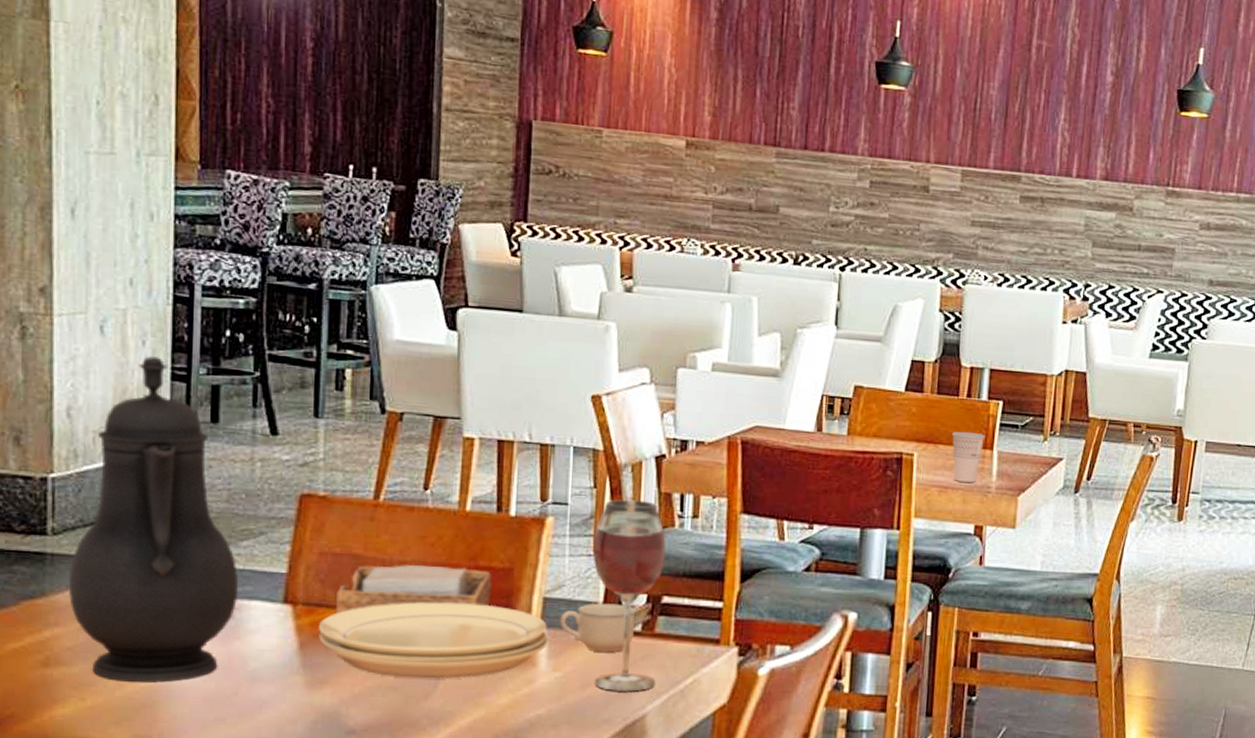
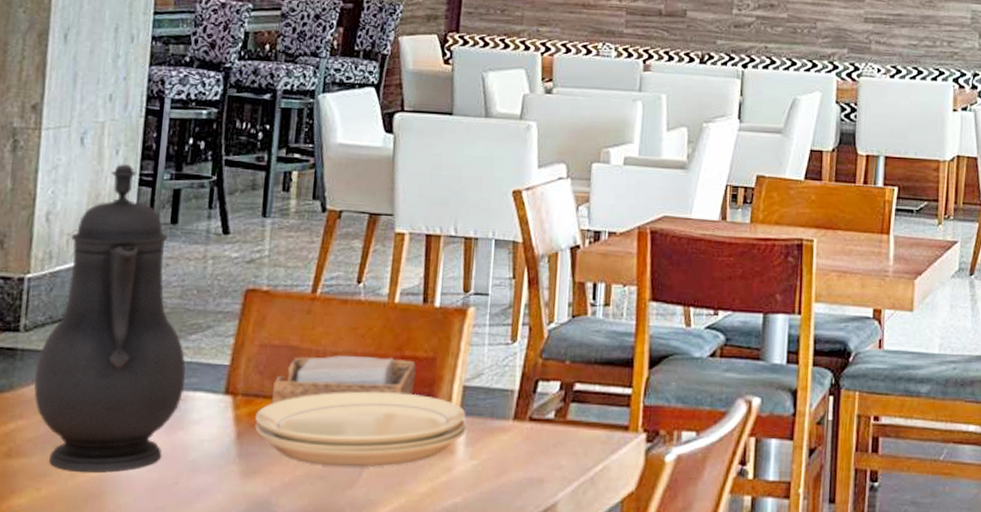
cup: present [560,603,636,653] -> none [478,391,550,440]
wineglass: present [593,499,667,692] -> none [509,289,579,479]
cup: present [951,431,986,483] -> none [849,217,882,267]

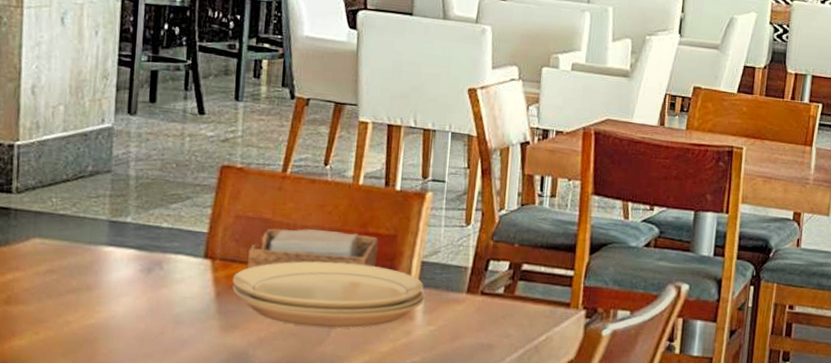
coffeepot: present [33,163,186,473] -> none [27,43,168,321]

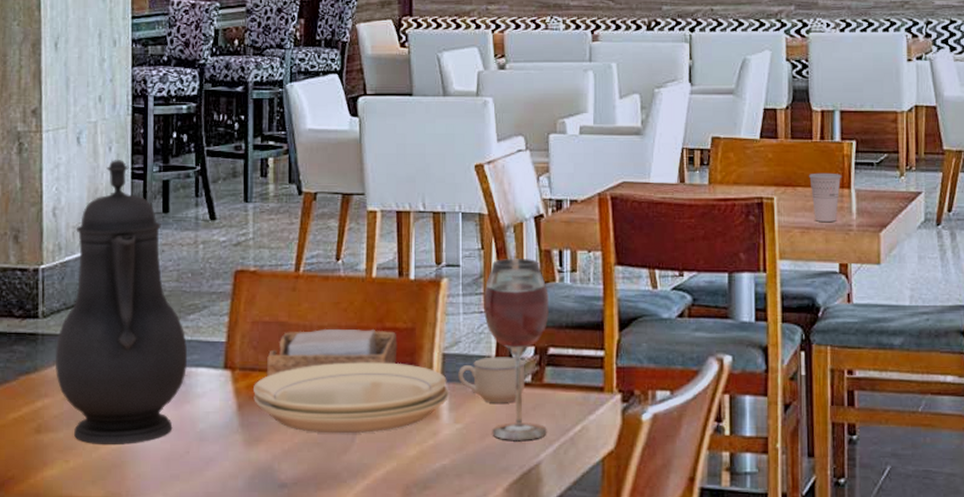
coffeepot: none [27,43,168,321] -> present [55,159,188,444]
cup: none [435,268,500,311] -> present [458,357,525,403]
wineglass: none [462,179,528,345] -> present [484,259,550,440]
cup: none [776,129,806,175] -> present [808,173,842,222]

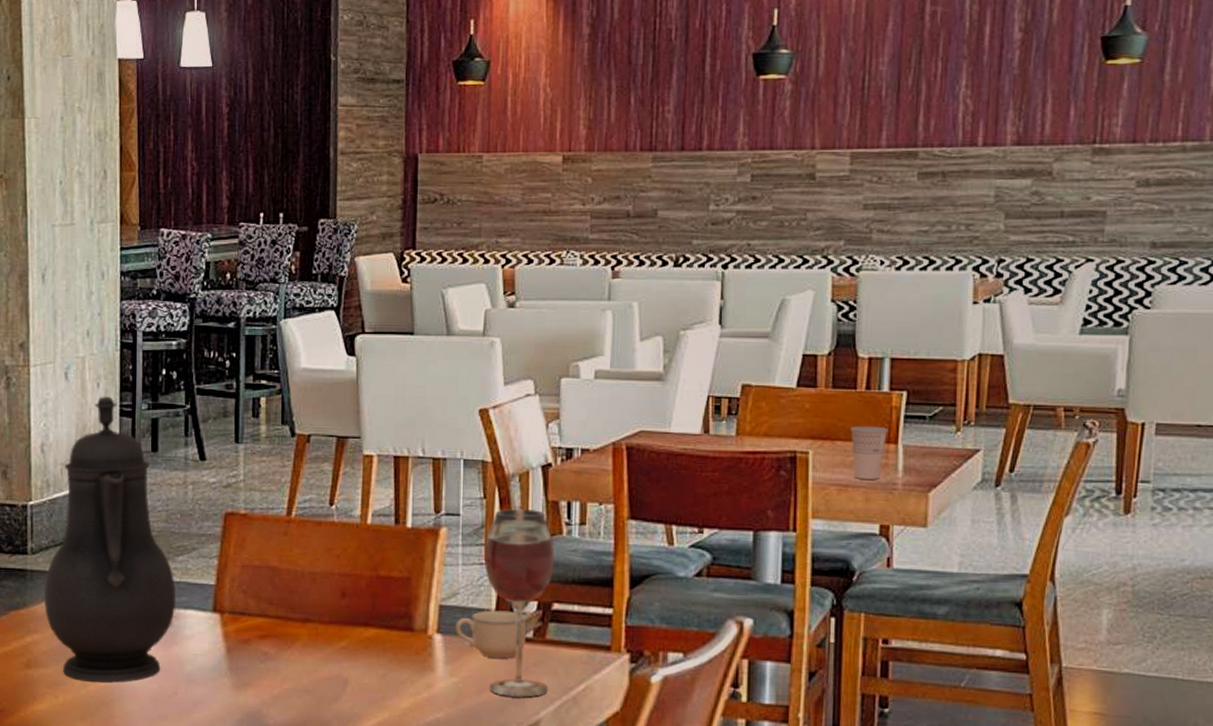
plate: present [254,362,450,434] -> none [243,610,446,682]
napkin holder: present [266,328,397,377] -> none [255,575,392,622]

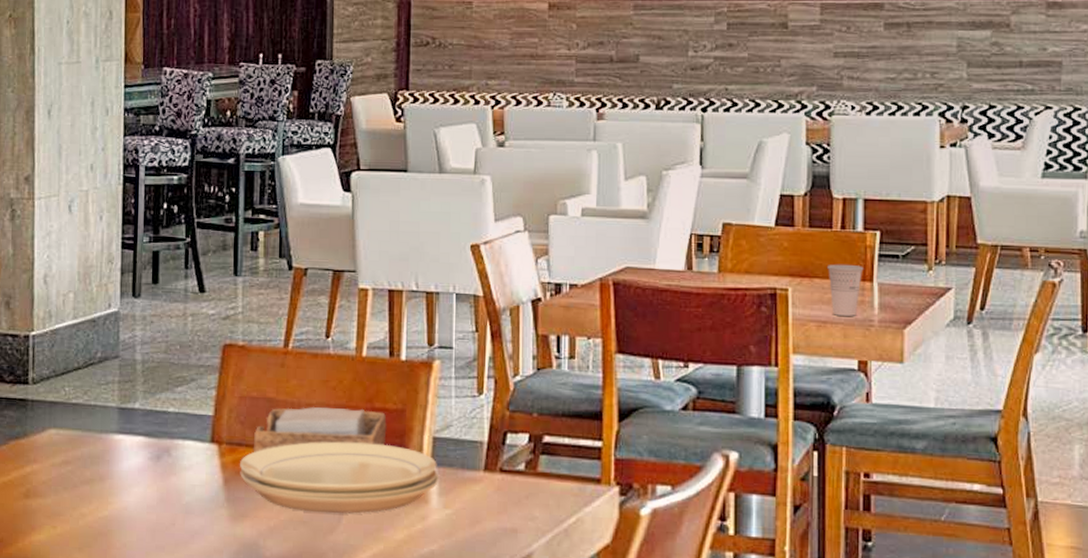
coffeepot: present [44,395,176,683] -> none [44,228,175,513]
plate: none [243,610,446,682] -> present [240,441,439,514]
napkin holder: none [255,575,392,622] -> present [253,407,387,453]
cup: present [455,610,527,659] -> none [449,442,519,491]
wineglass: present [484,509,556,698] -> none [477,342,546,530]

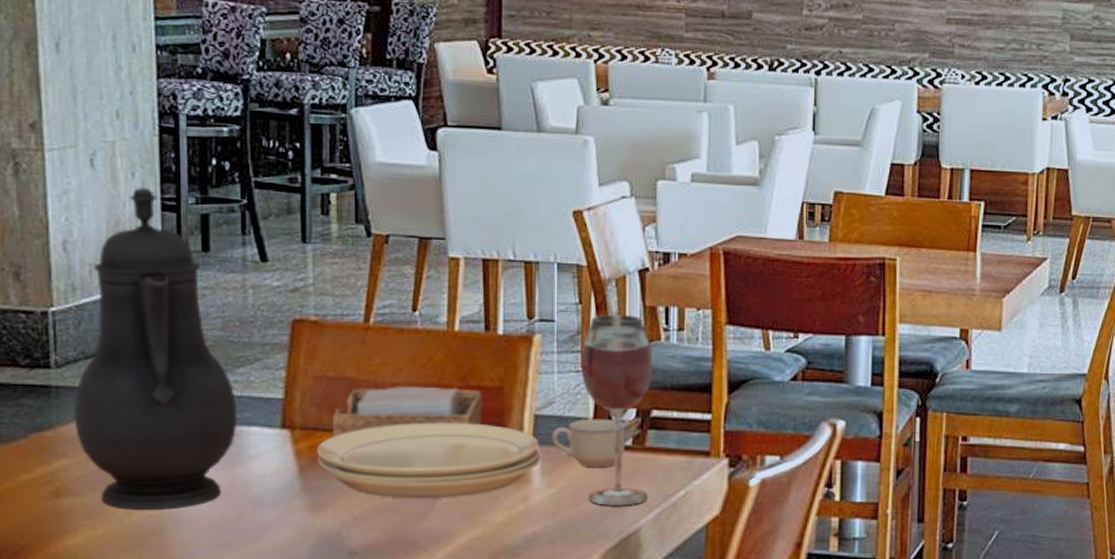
coffeepot: none [44,228,175,513] -> present [73,186,238,510]
cup: none [449,442,519,491] -> present [552,419,626,468]
wineglass: none [477,342,546,530] -> present [581,315,654,506]
cup: present [826,264,864,316] -> none [933,234,968,286]

